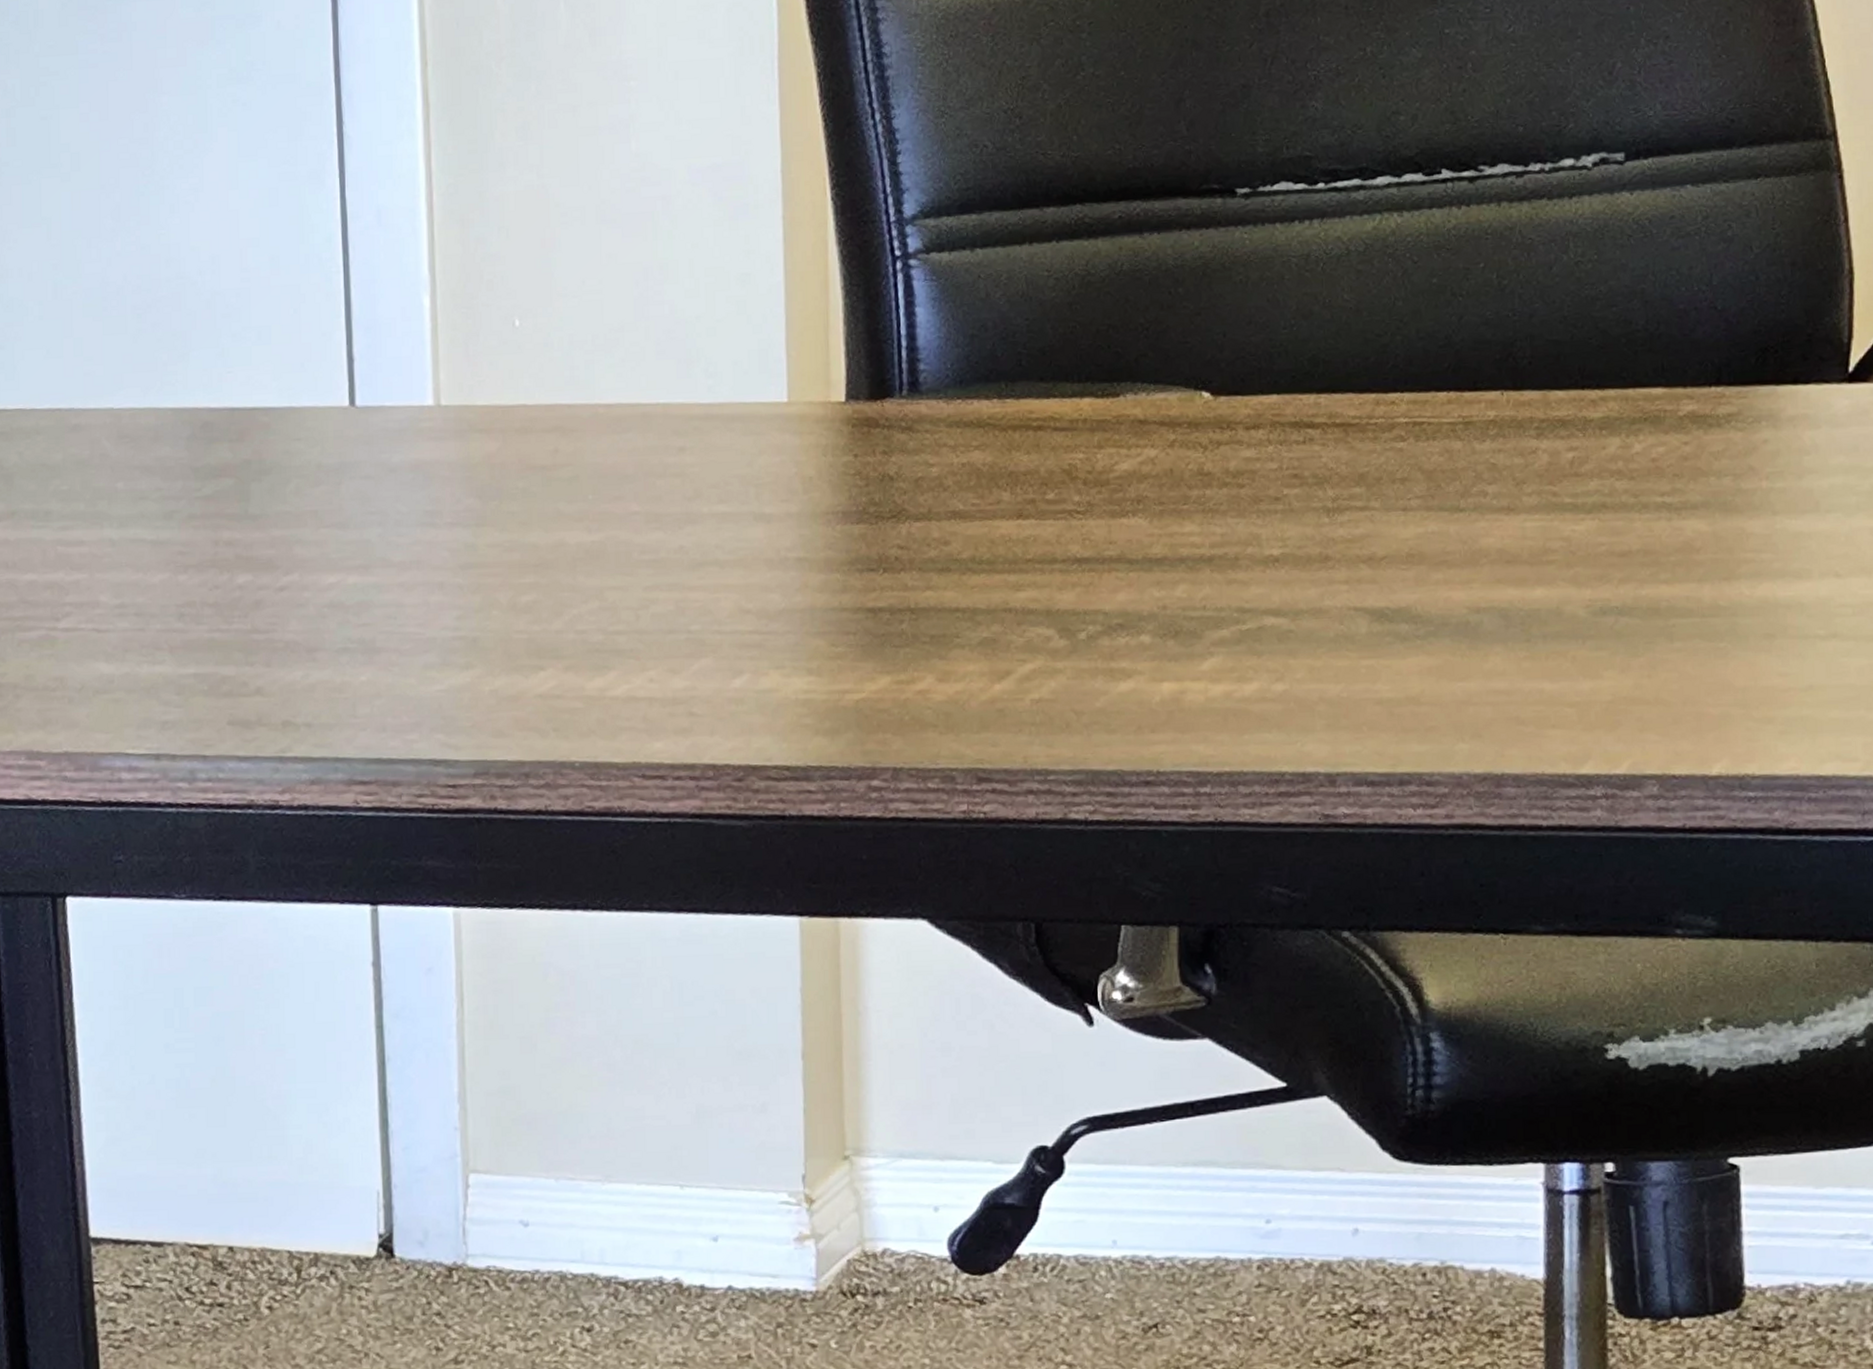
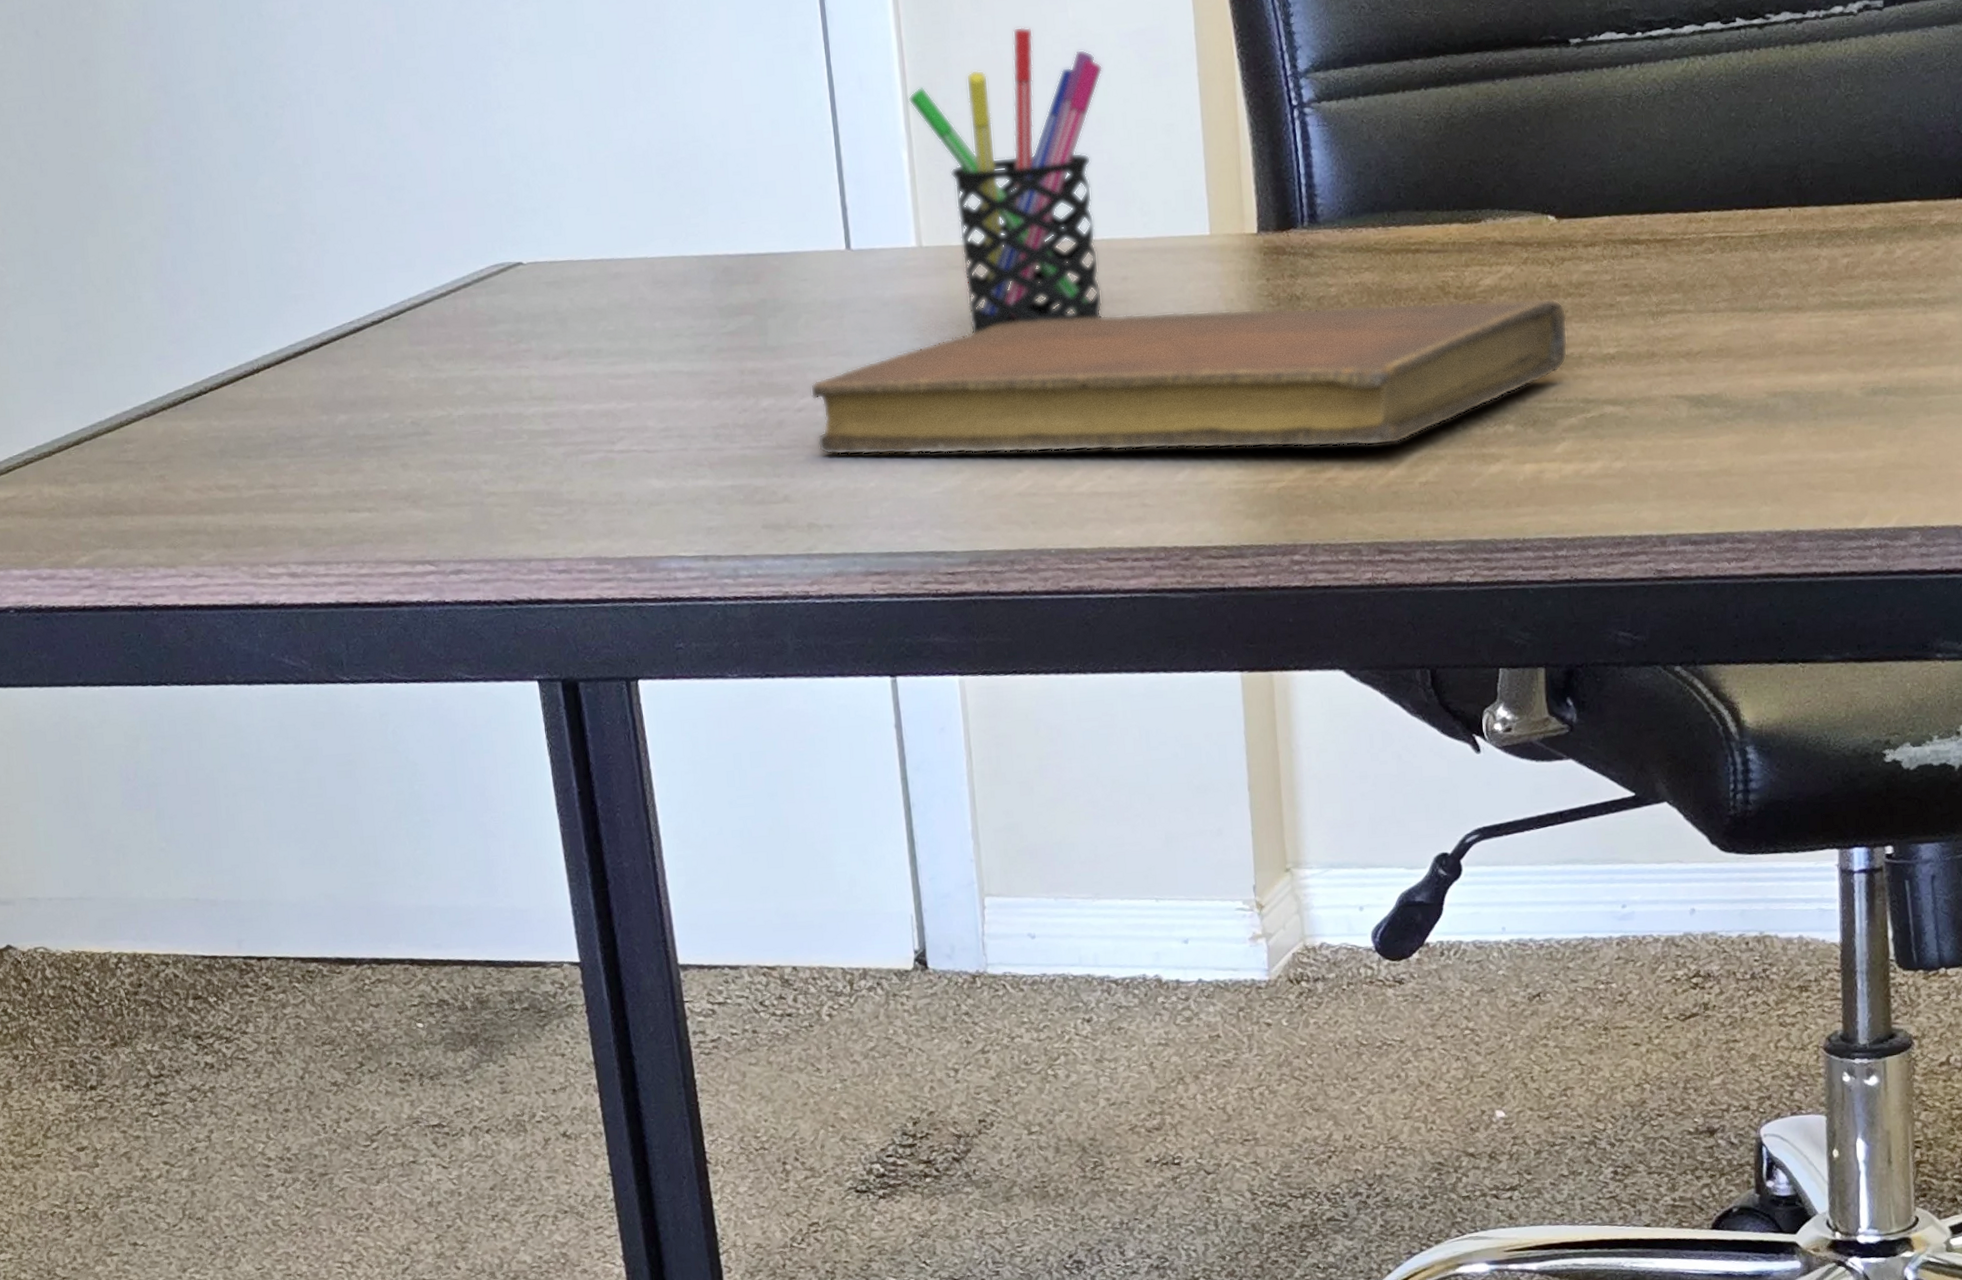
notebook: none [296,488,1222,654] -> present [810,298,1568,455]
pen holder: none [434,158,669,508] -> present [908,26,1103,334]

